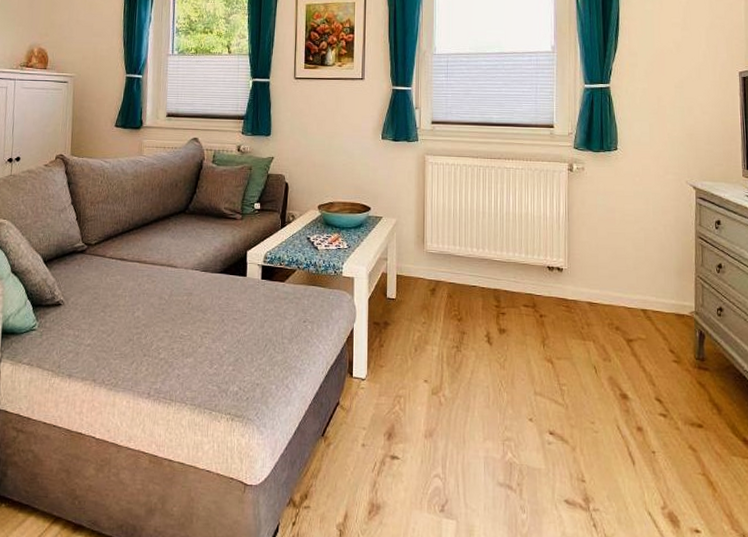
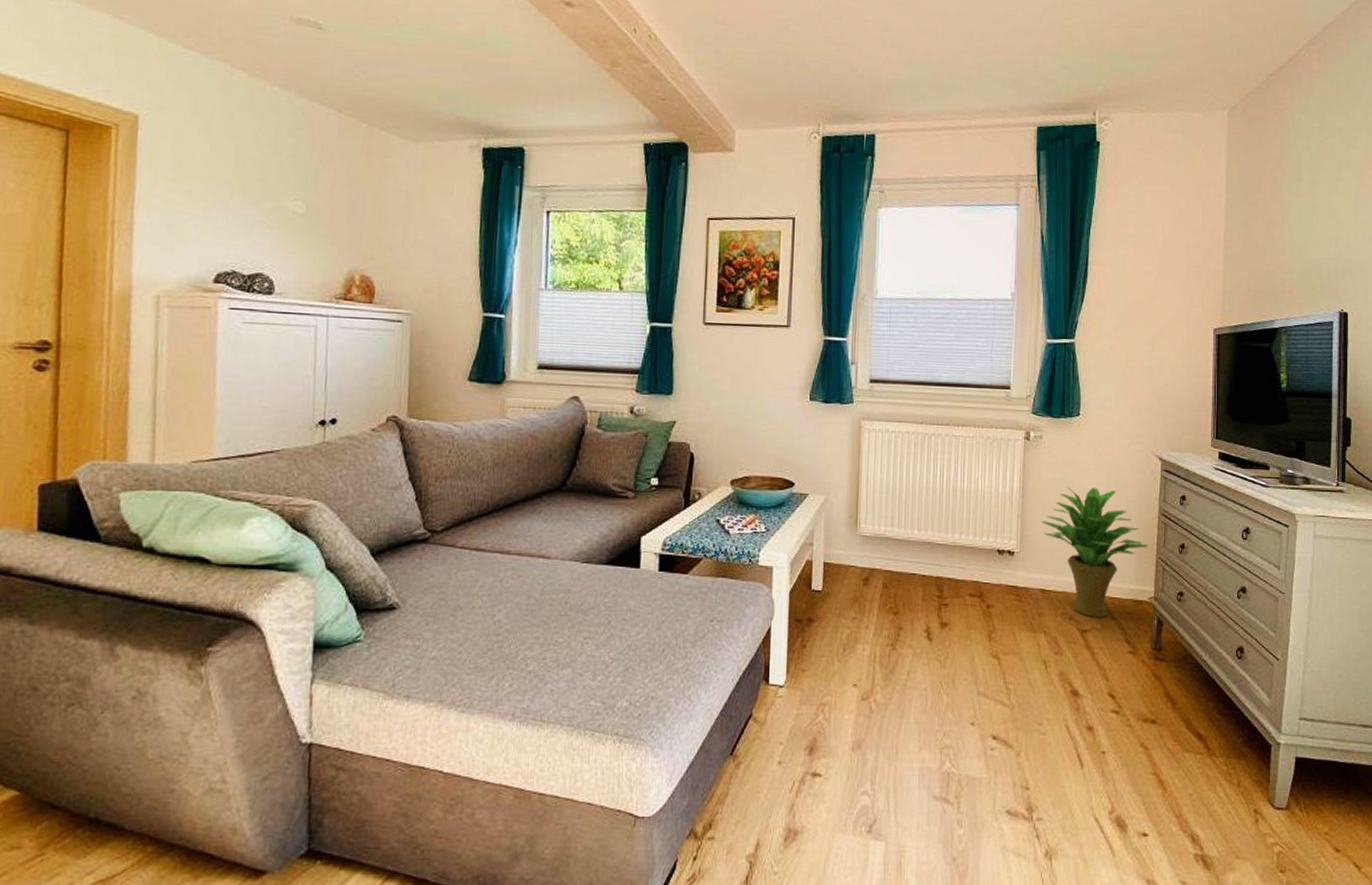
potted plant: none [587,212,687,329] -> present [1042,487,1148,617]

